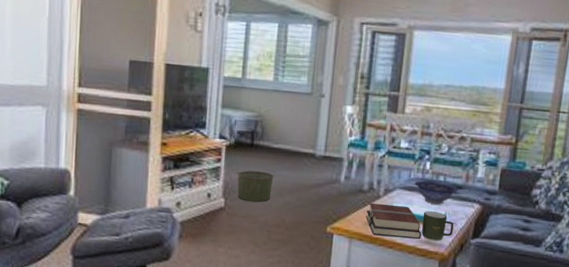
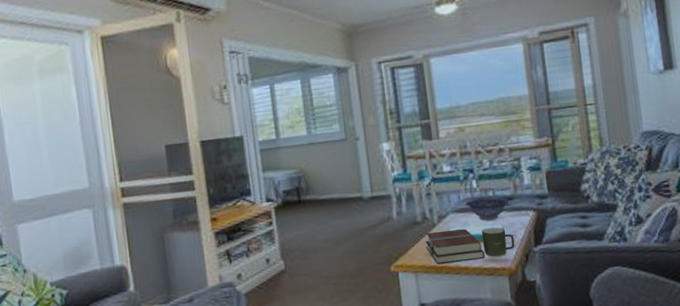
basket: present [236,170,274,202] -> none [290,225,329,258]

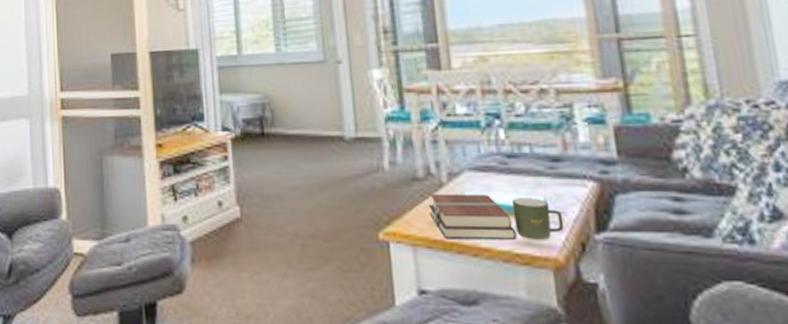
decorative bowl: present [465,197,510,221] -> none [488,154,556,187]

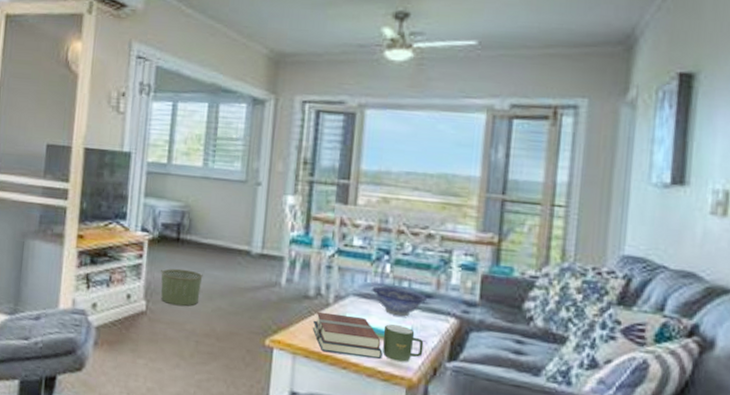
basket: none [249,166,297,208] -> present [160,268,203,306]
decorative bowl: none [488,154,556,187] -> present [372,285,428,317]

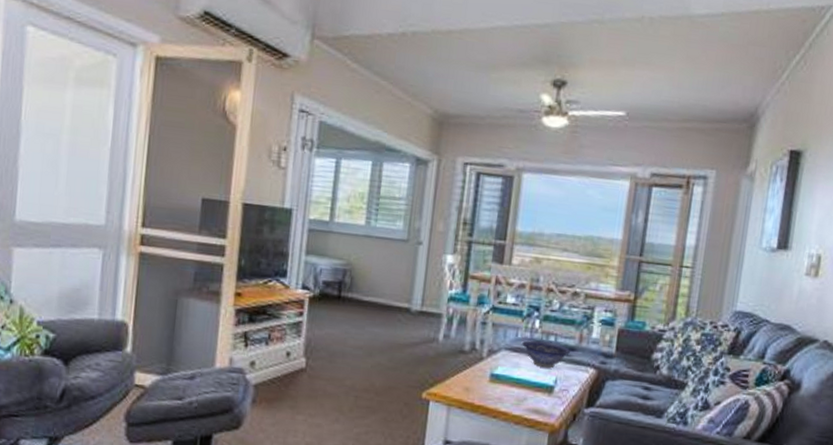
basket: present [160,268,203,306] -> none [320,326,364,363]
books: present [312,311,383,359] -> none [466,365,530,407]
mug: present [383,324,424,364] -> none [529,375,566,411]

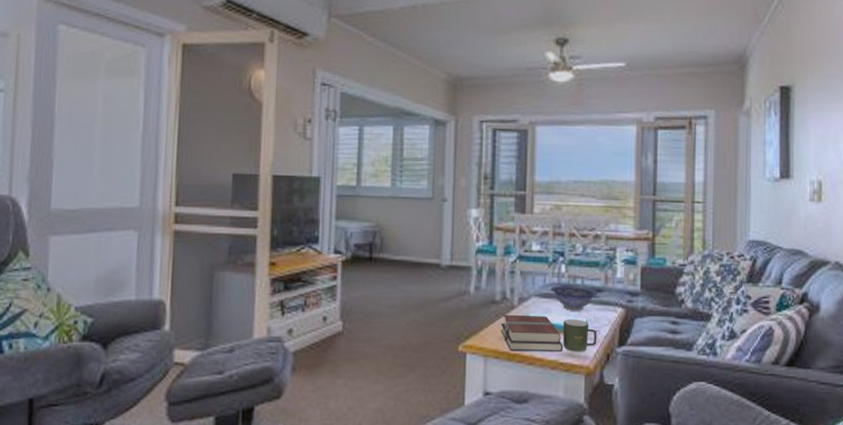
books: none [466,365,530,407] -> present [500,314,563,351]
mug: none [529,375,566,411] -> present [562,319,597,353]

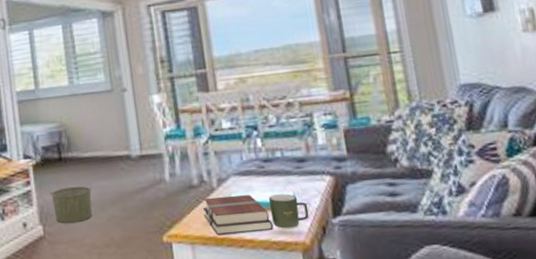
basket: none [355,287,397,323] -> present [49,186,93,224]
decorative bowl: present [551,284,598,311] -> none [249,158,301,186]

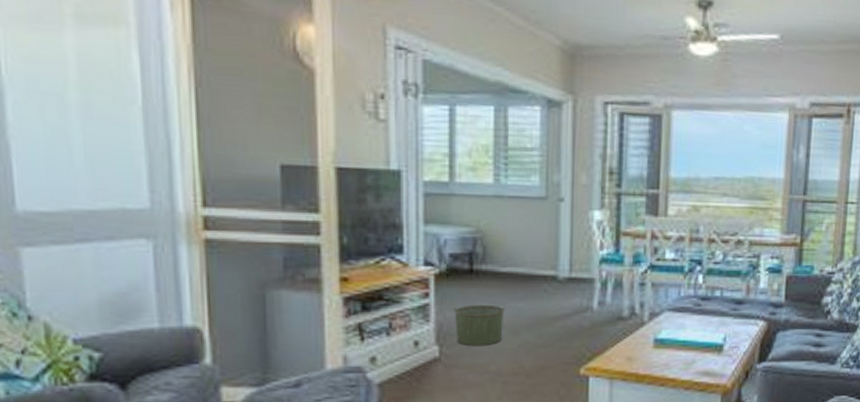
books: present [202,195,274,235] -> none [628,331,699,371]
mug: present [268,194,309,230] -> none [698,335,736,371]

